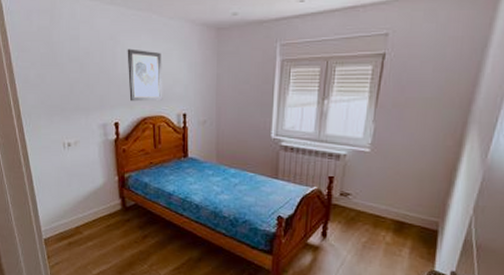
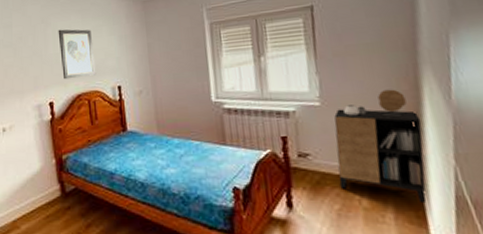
cabinet: none [370,143,455,244] -> present [334,89,427,204]

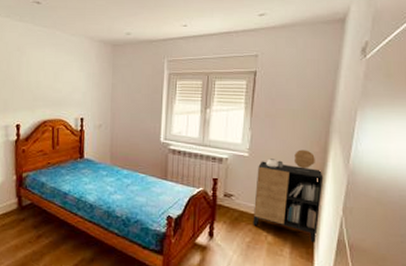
wall art: present [58,29,96,80] -> none [31,59,63,106]

